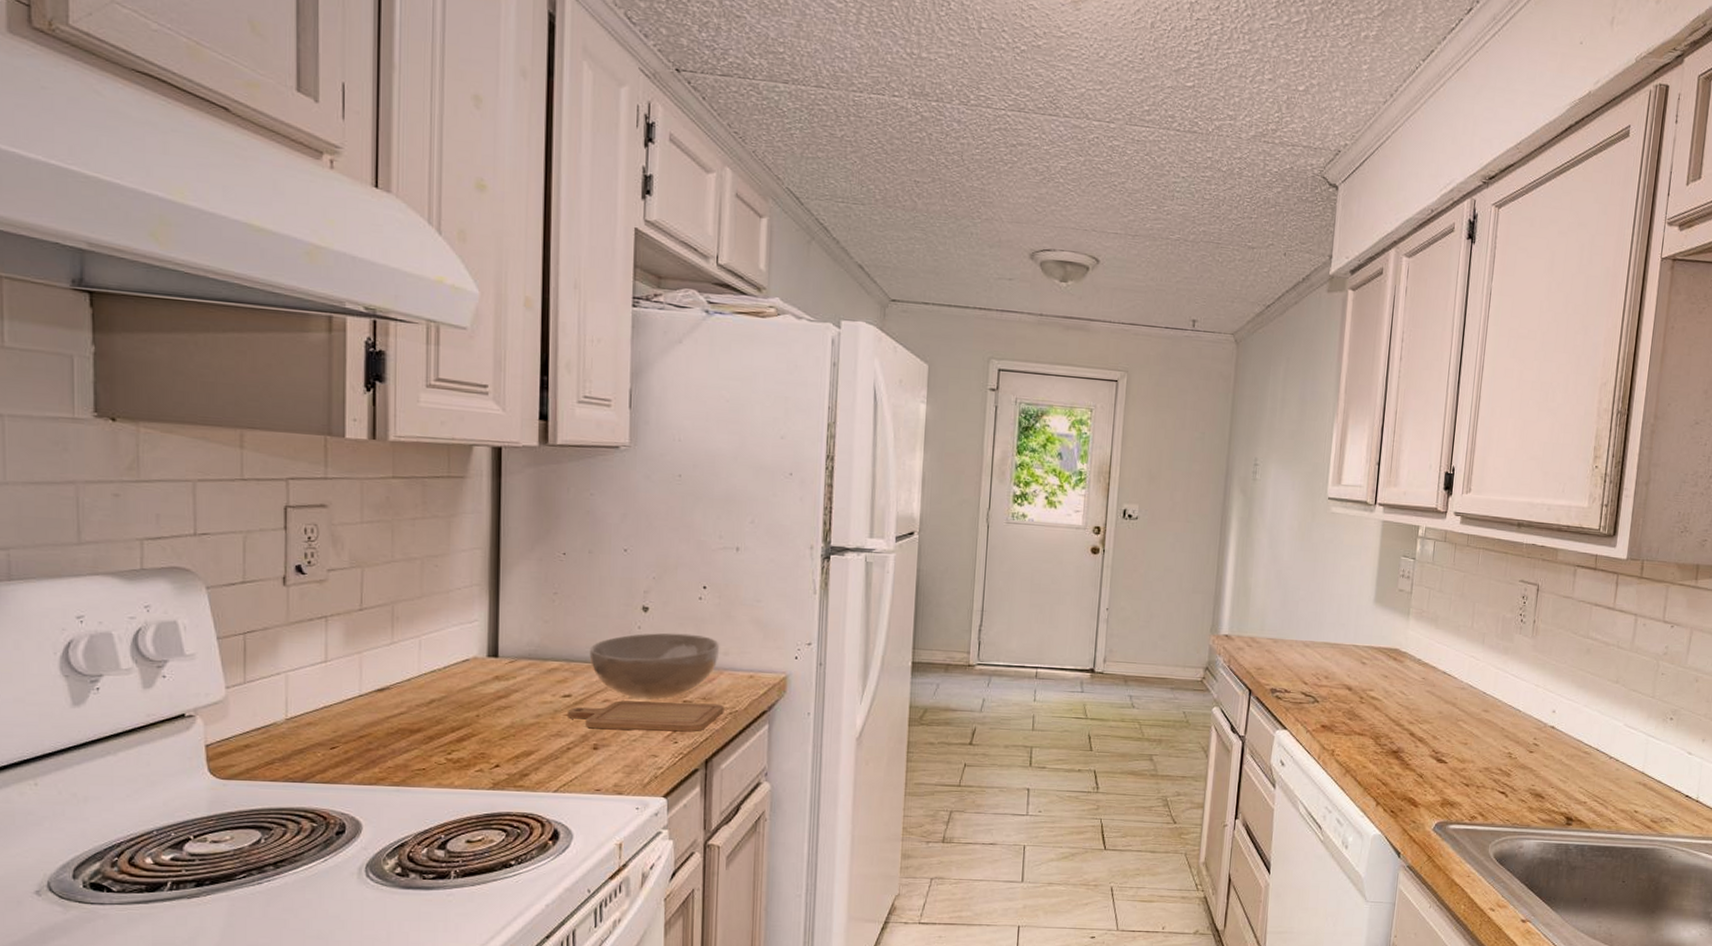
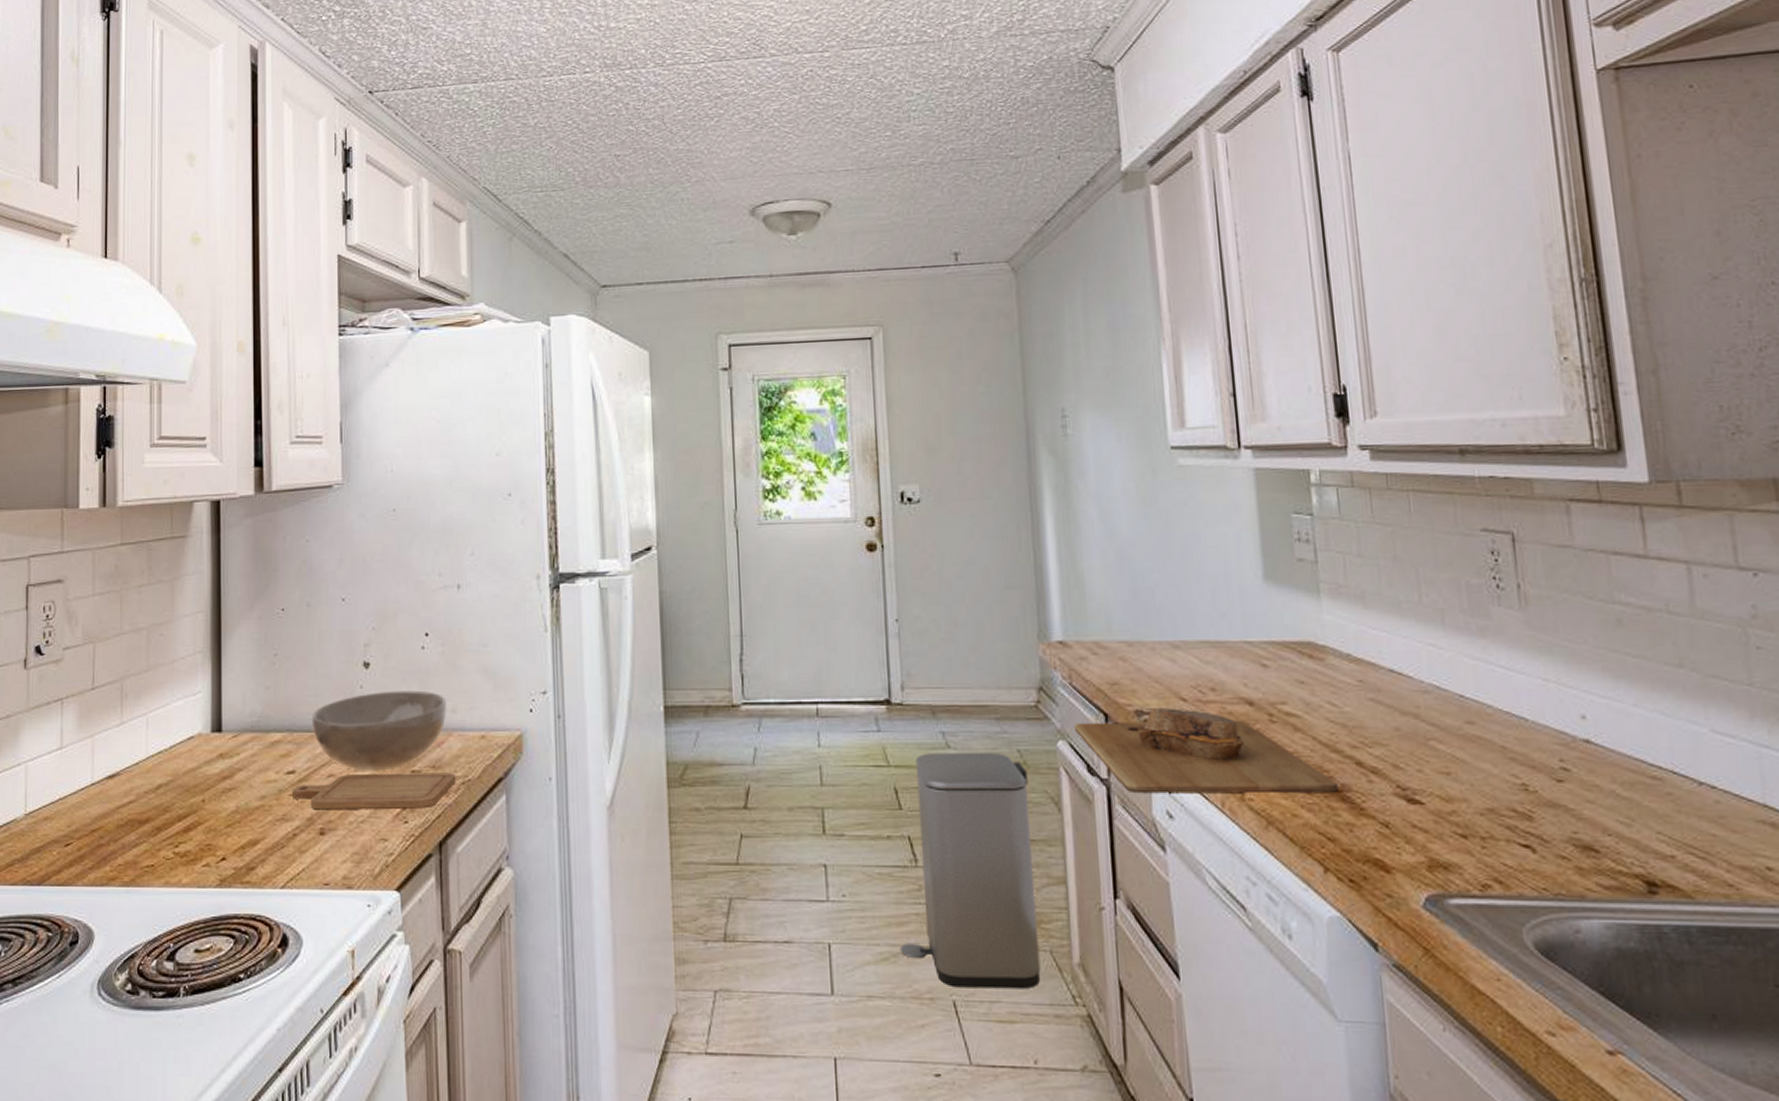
pedal bin: none [1077,711,1188,879] -> present [900,753,1041,989]
cutting board: none [1226,688,1396,753] -> present [1073,708,1338,794]

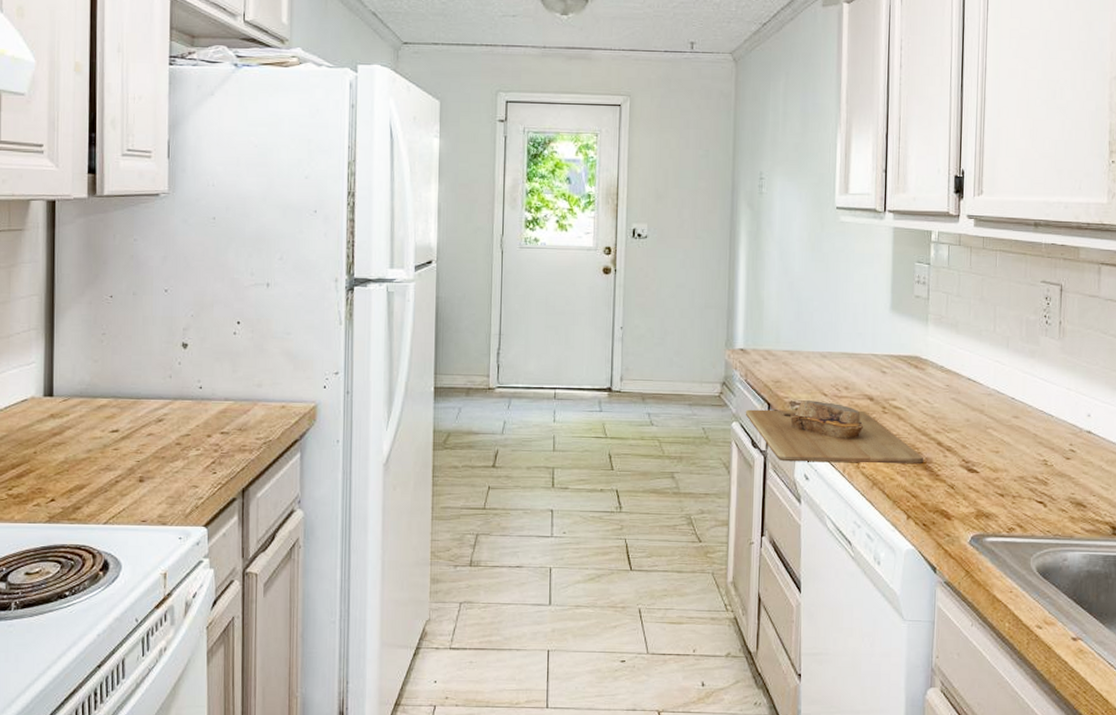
chopping board: present [292,773,456,810] -> none [116,433,259,463]
bowl: present [312,690,447,771] -> none [135,367,254,432]
pedal bin: present [900,753,1041,989] -> none [603,429,708,600]

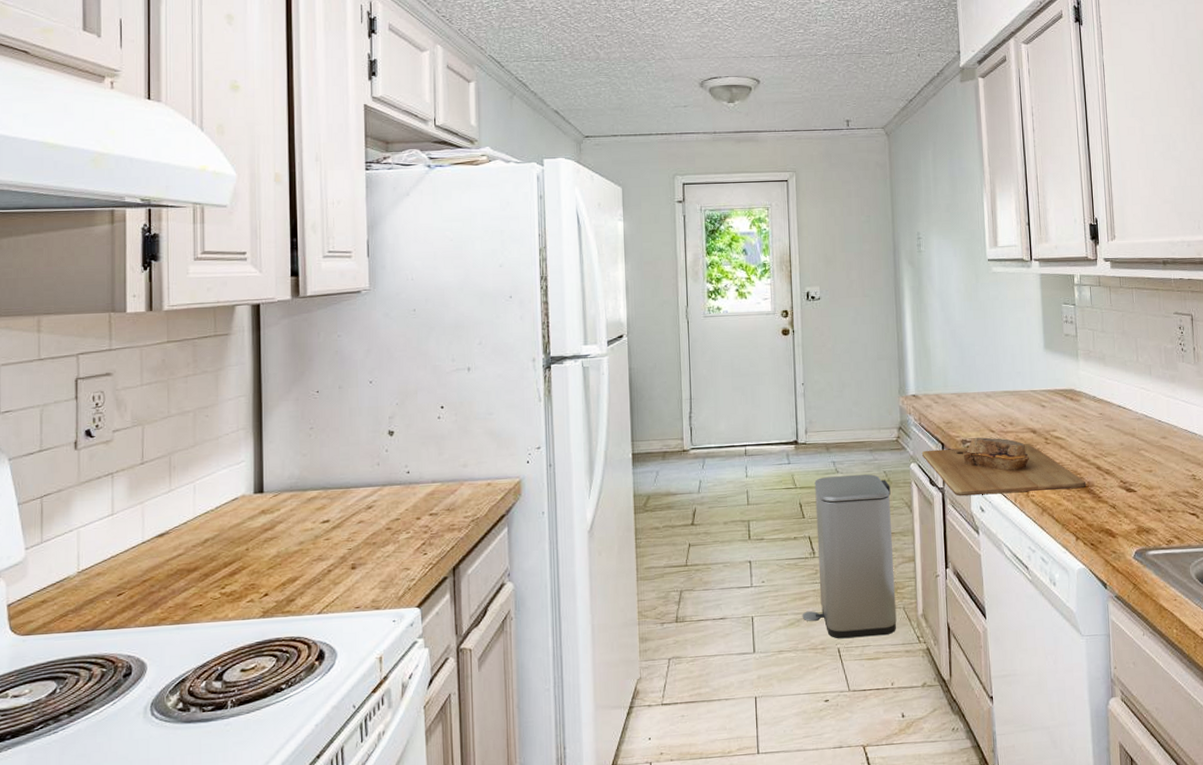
pedal bin: none [603,429,708,600] -> present [802,474,897,639]

